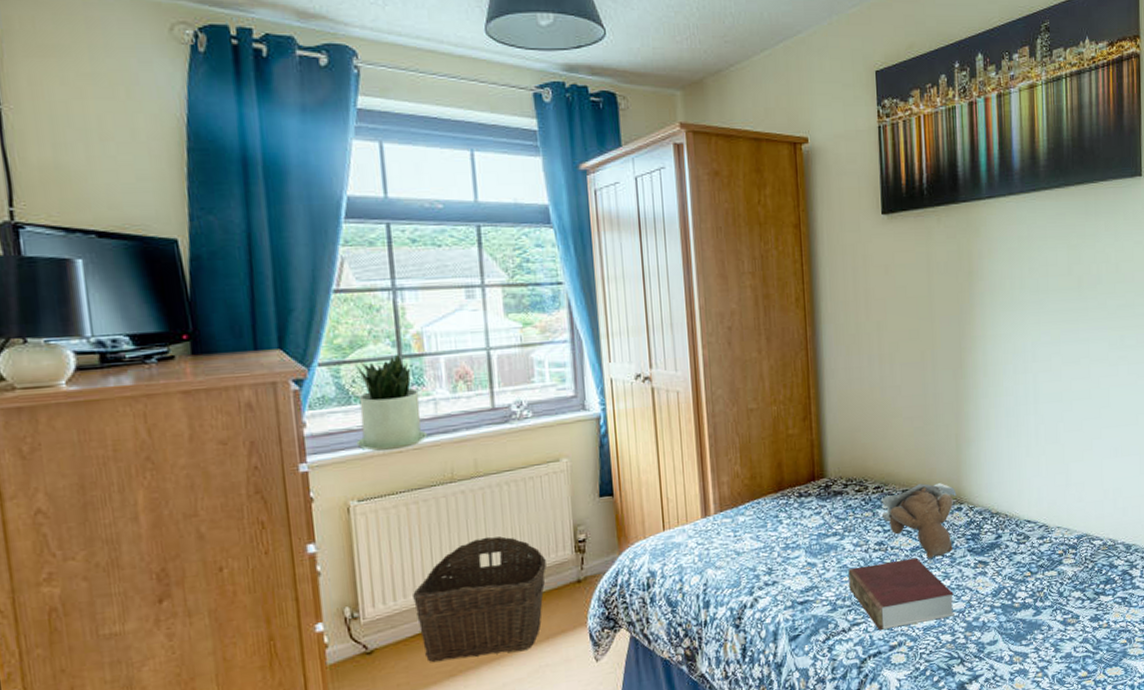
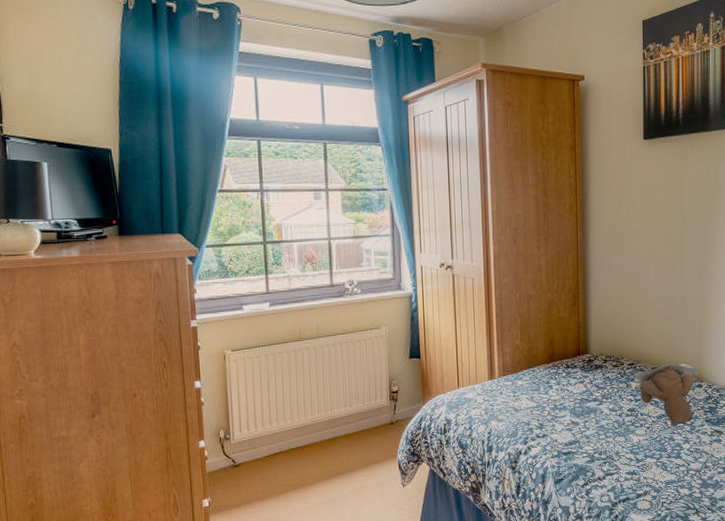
planter: present [355,353,428,452] -> none [231,240,283,314]
wicker basket: present [413,536,546,663] -> none [269,384,368,477]
book: present [848,557,955,630] -> none [605,423,692,480]

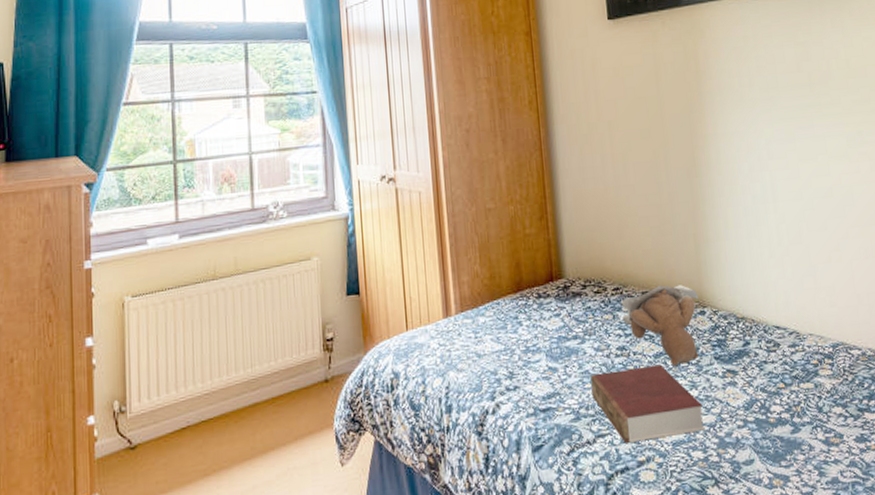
book: none [605,423,692,480] -> present [590,364,705,443]

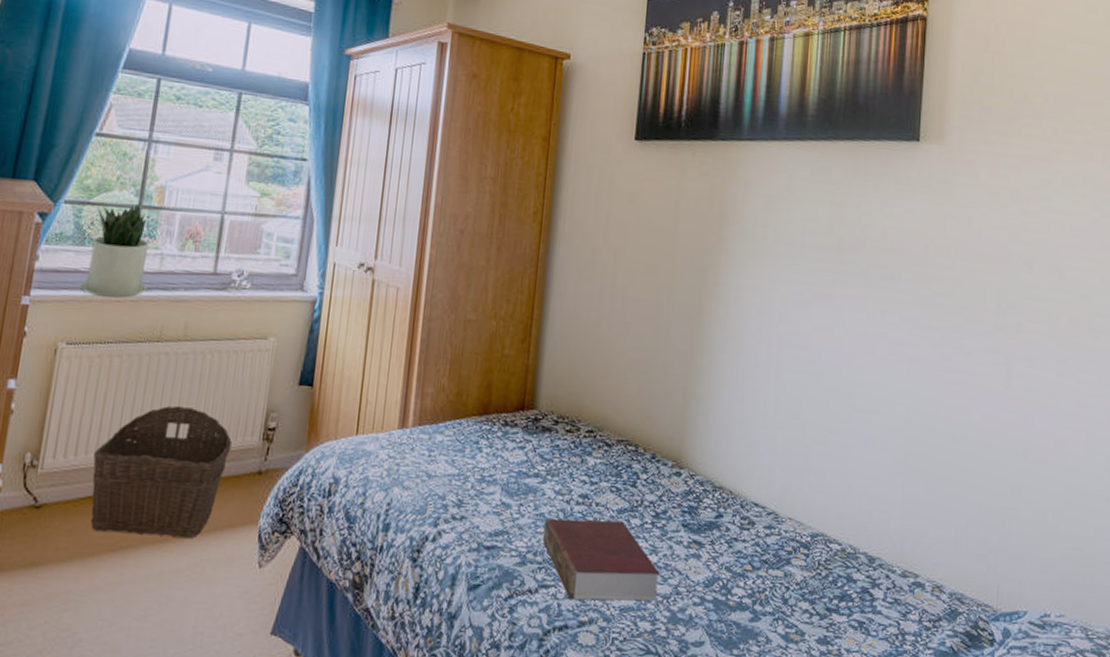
planter: none [134,159,195,250] -> present [79,203,149,299]
wicker basket: none [175,333,296,461] -> present [91,405,232,539]
stuffed animal: present [621,285,699,367] -> none [590,436,677,527]

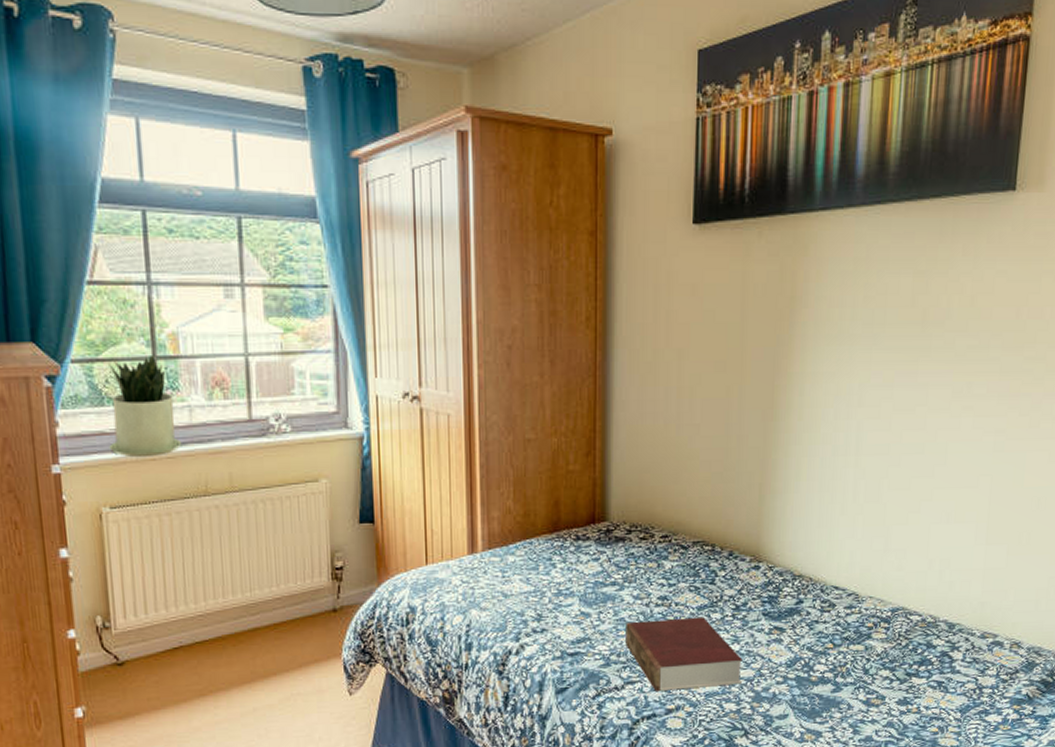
wicker basket: present [91,405,232,539] -> none [164,556,301,680]

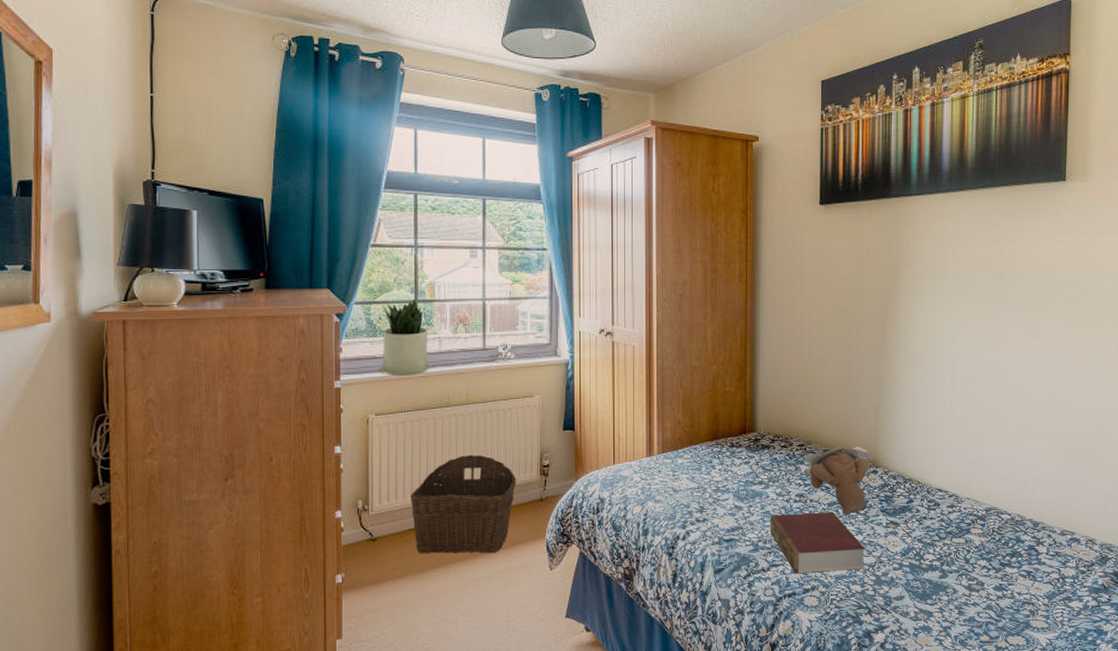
wicker basket: none [164,556,301,680] -> present [410,454,516,554]
stuffed animal: none [667,536,755,620] -> present [803,446,873,515]

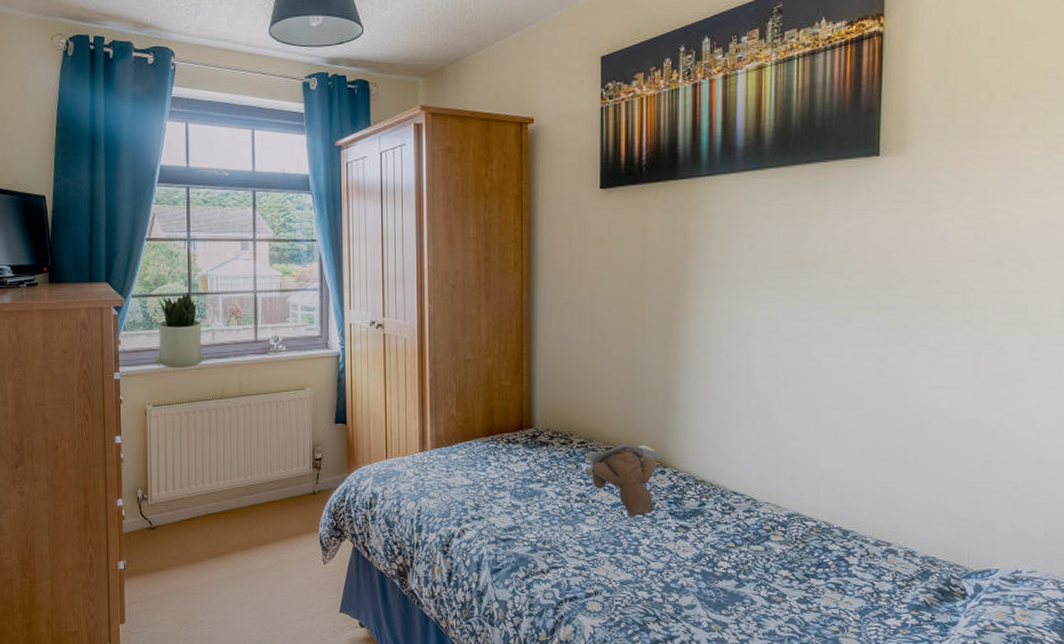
wicker basket: present [410,454,516,554] -> none [187,446,289,546]
book: present [770,512,865,573] -> none [550,513,653,577]

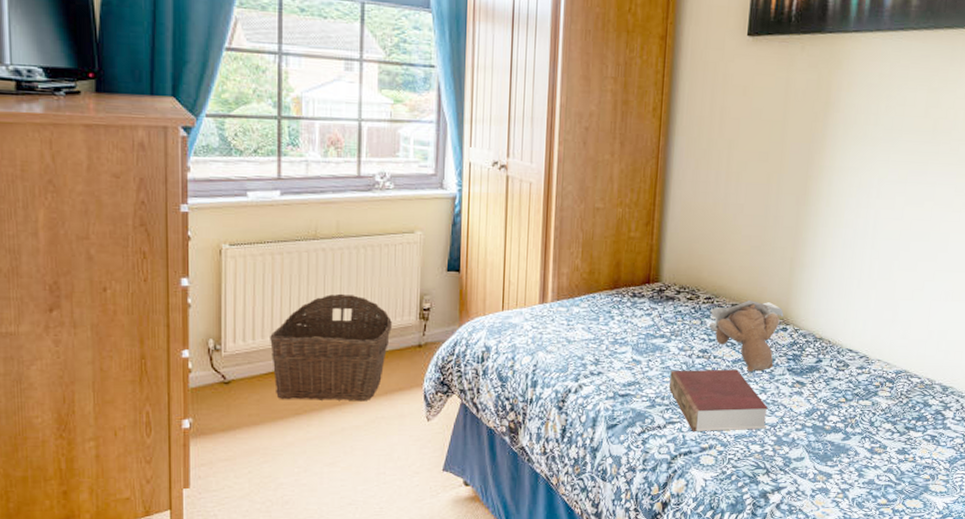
planter: present [154,291,206,369] -> none [233,114,297,203]
wicker basket: none [187,446,289,546] -> present [270,293,392,402]
book: none [550,513,653,577] -> present [669,369,768,431]

